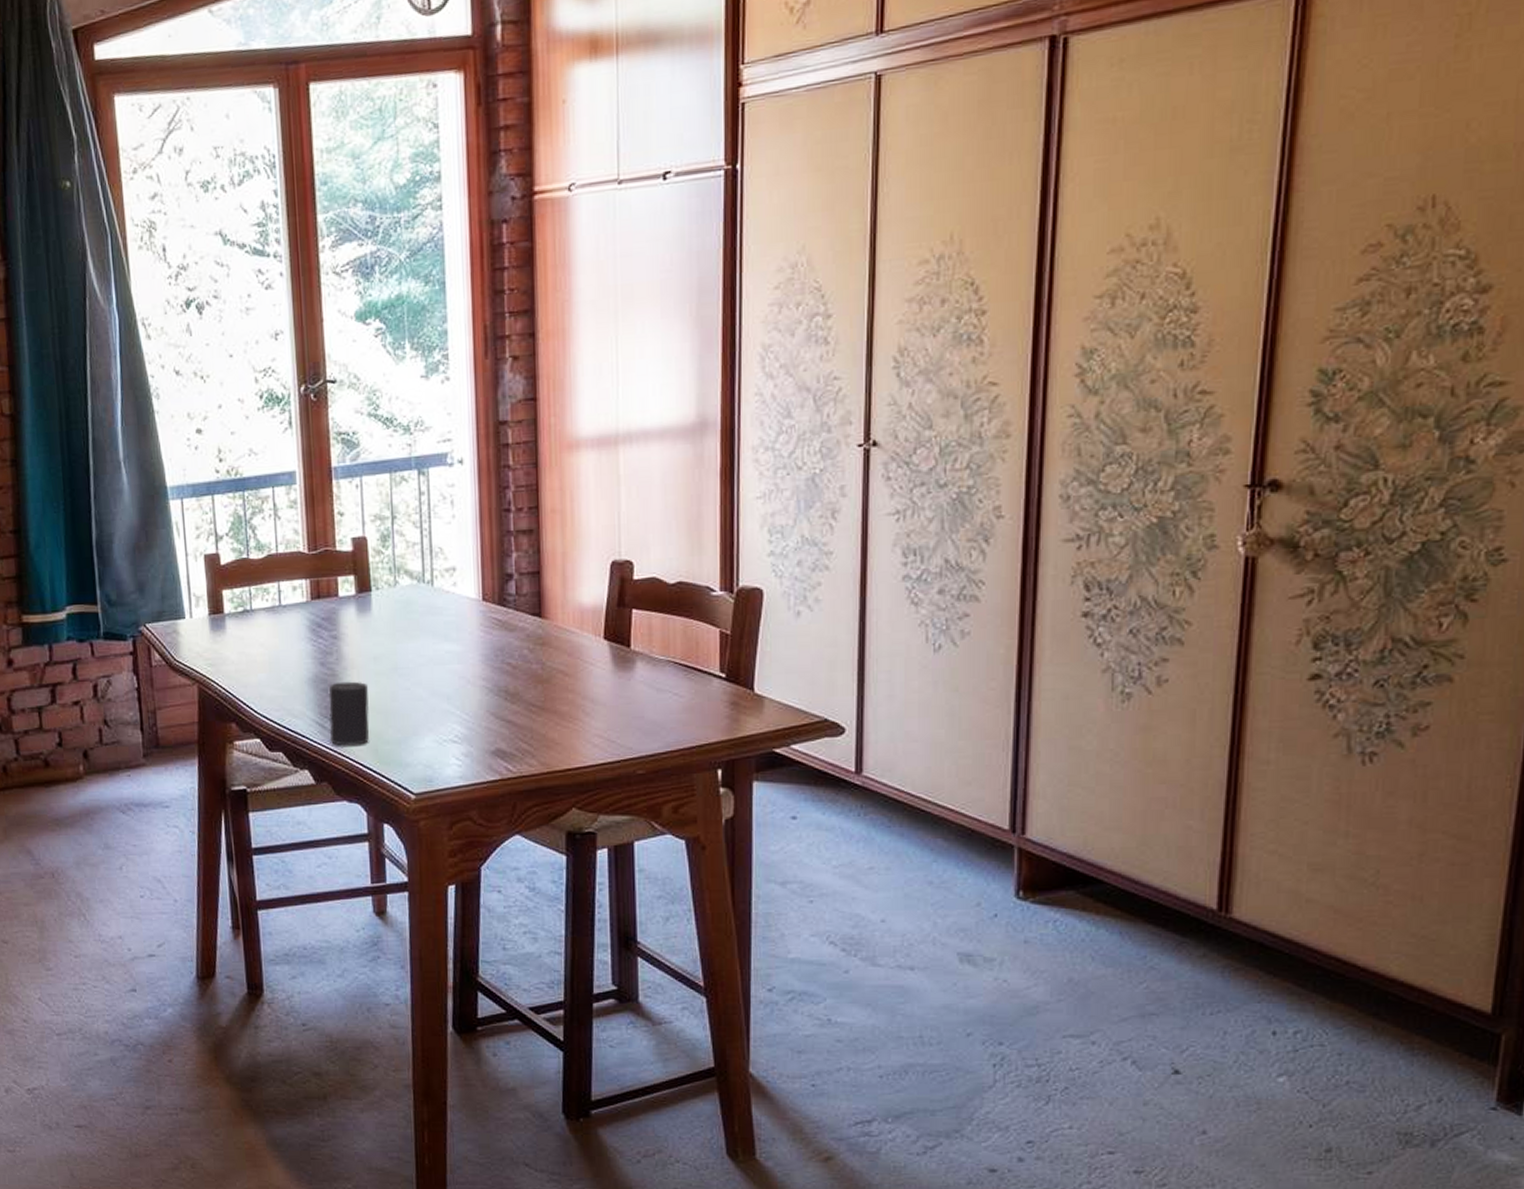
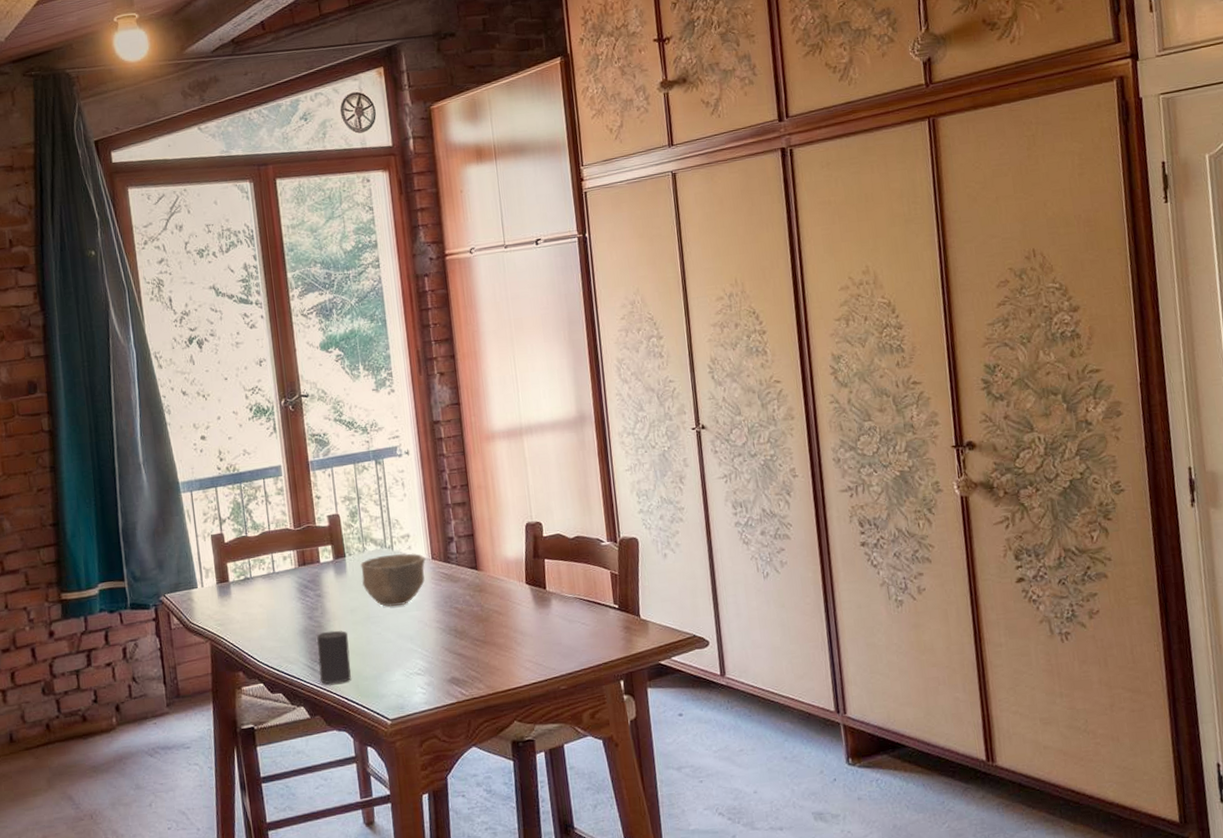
bowl: none [390,591,474,656] -> present [360,553,426,607]

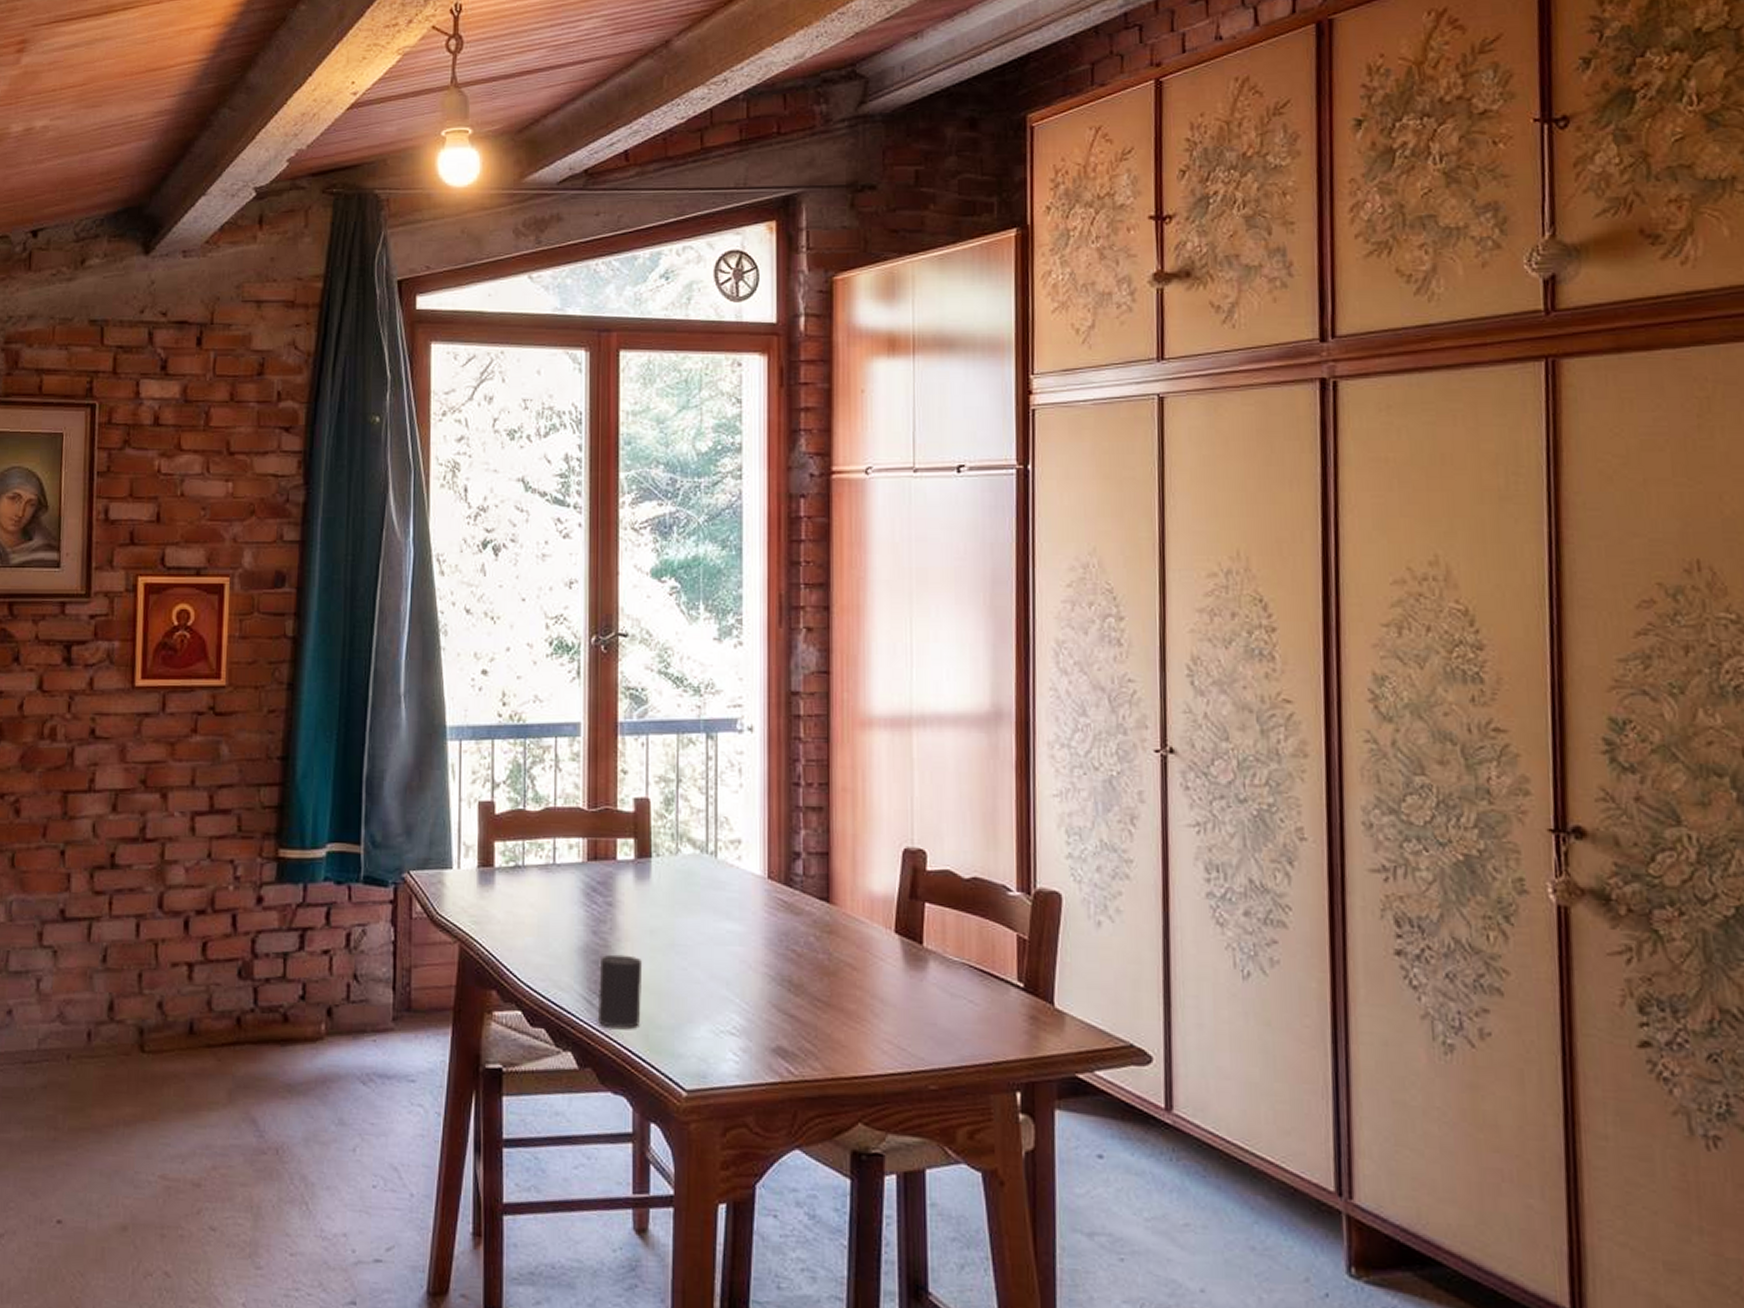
bowl: present [360,553,426,607] -> none [670,864,759,935]

